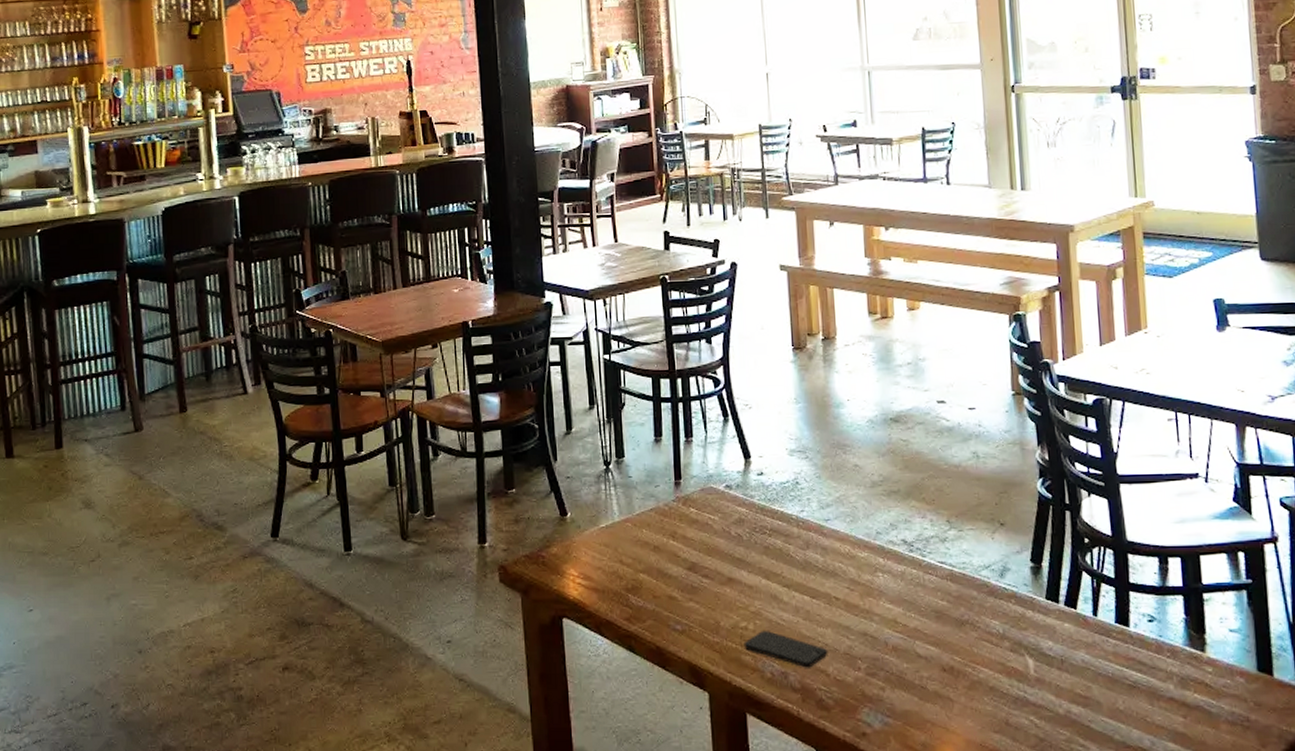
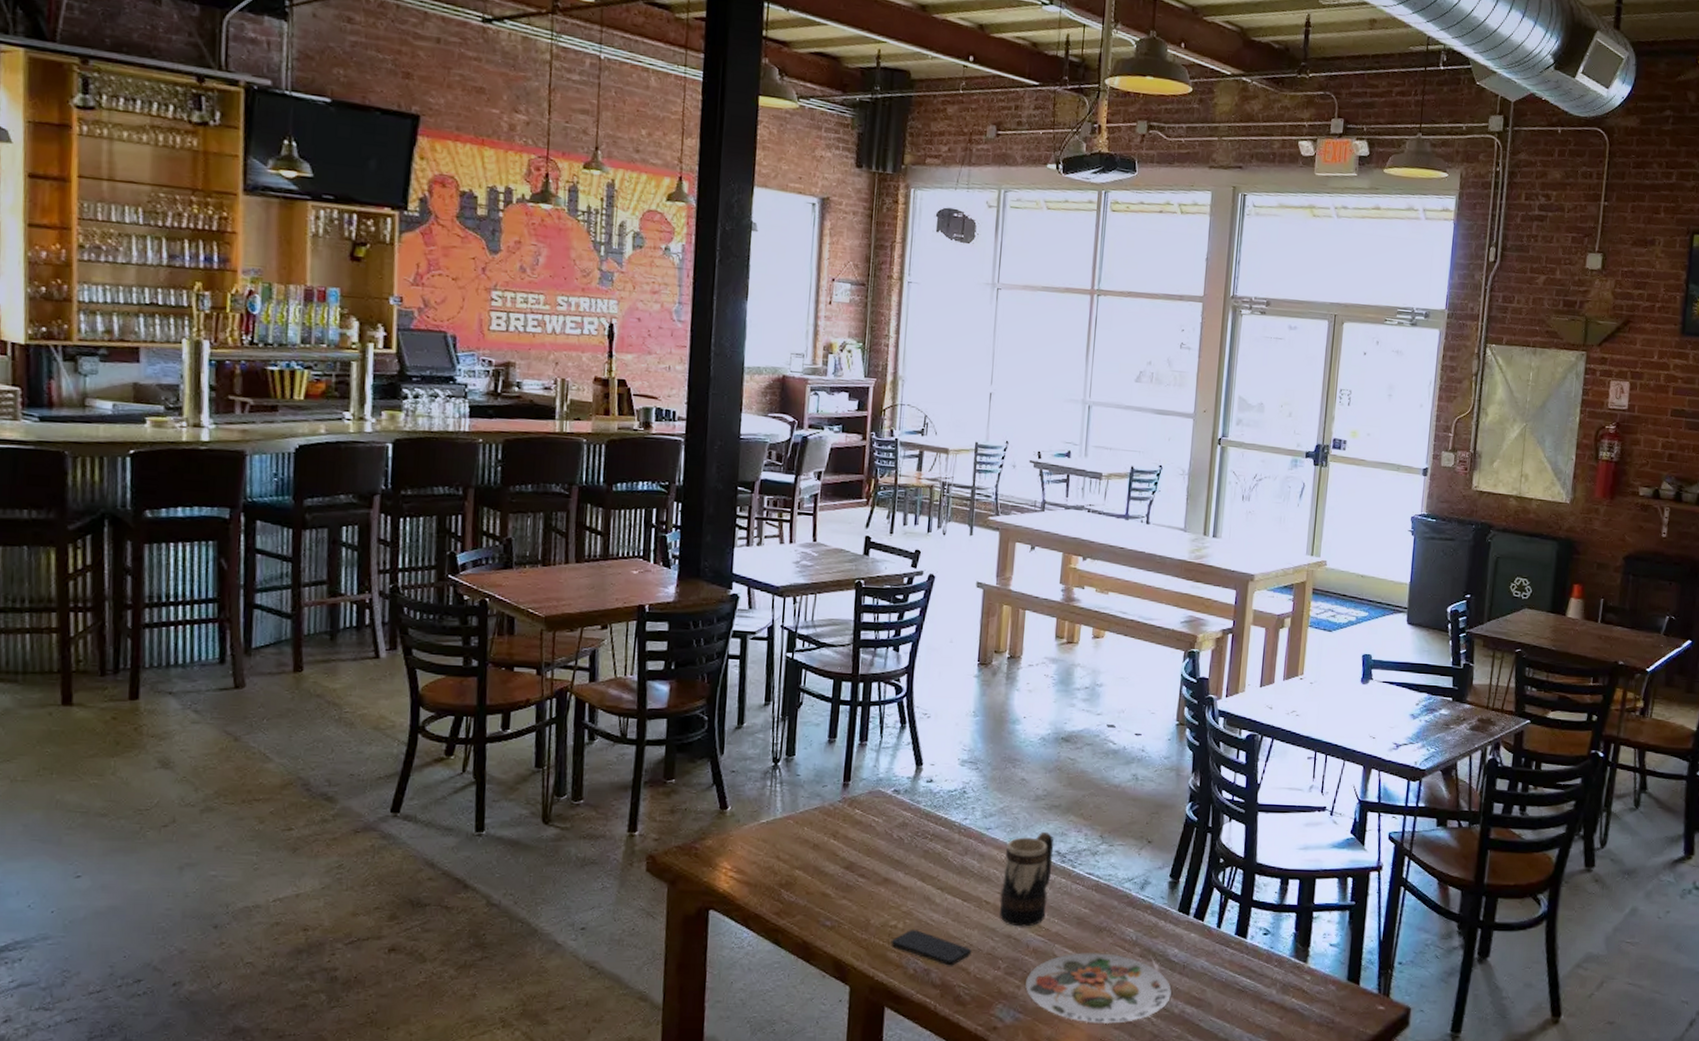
beer mug: none [849,521,901,623] -> present [1000,832,1054,927]
plate: none [890,649,1053,727] -> present [1025,953,1172,1024]

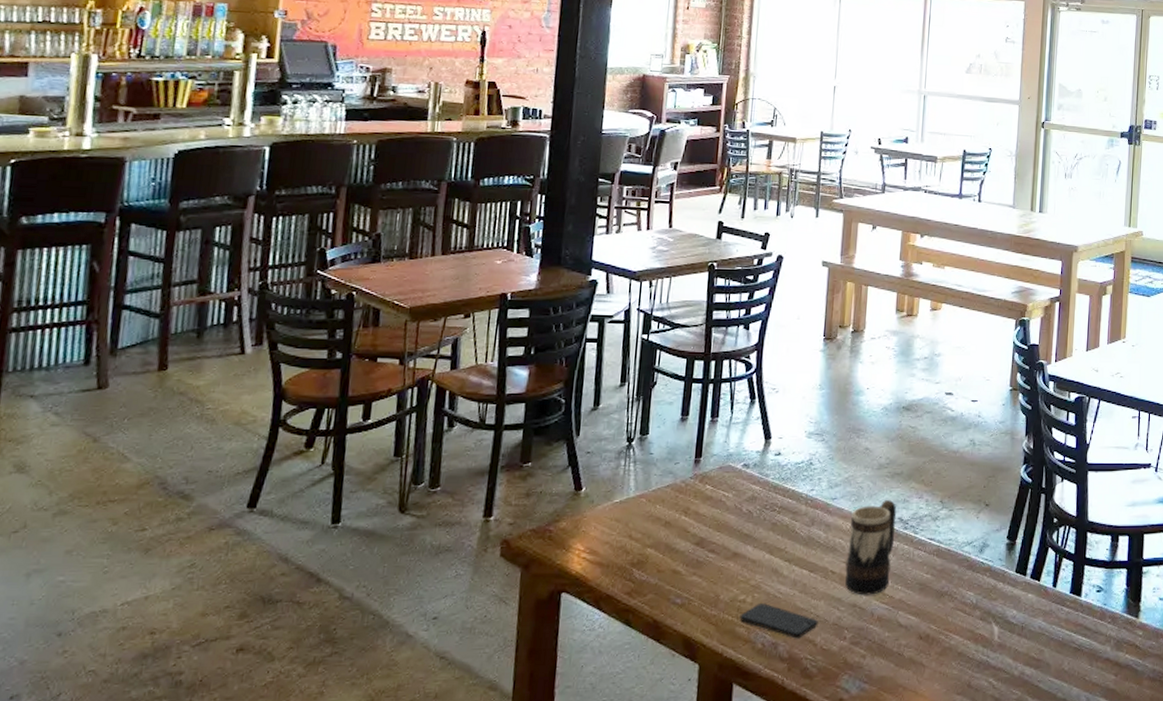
plate: present [1025,953,1172,1024] -> none [870,618,1011,690]

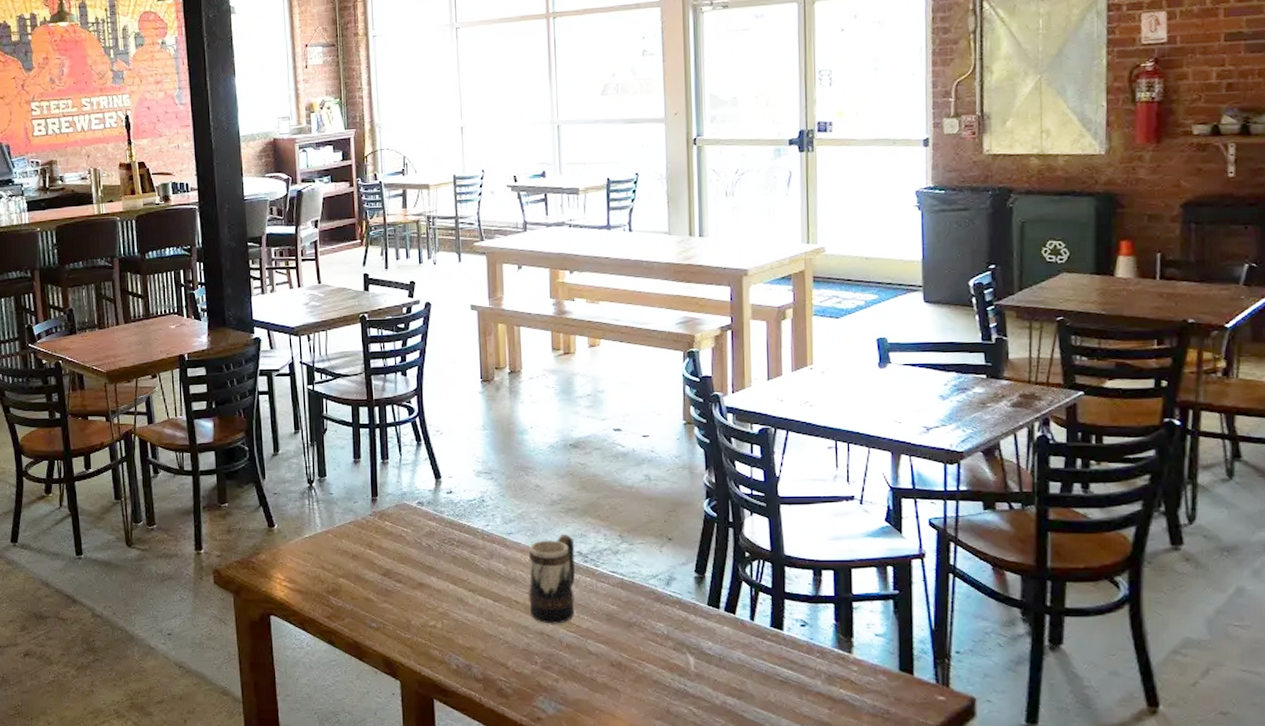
smartphone: present [739,603,819,639] -> none [432,629,508,662]

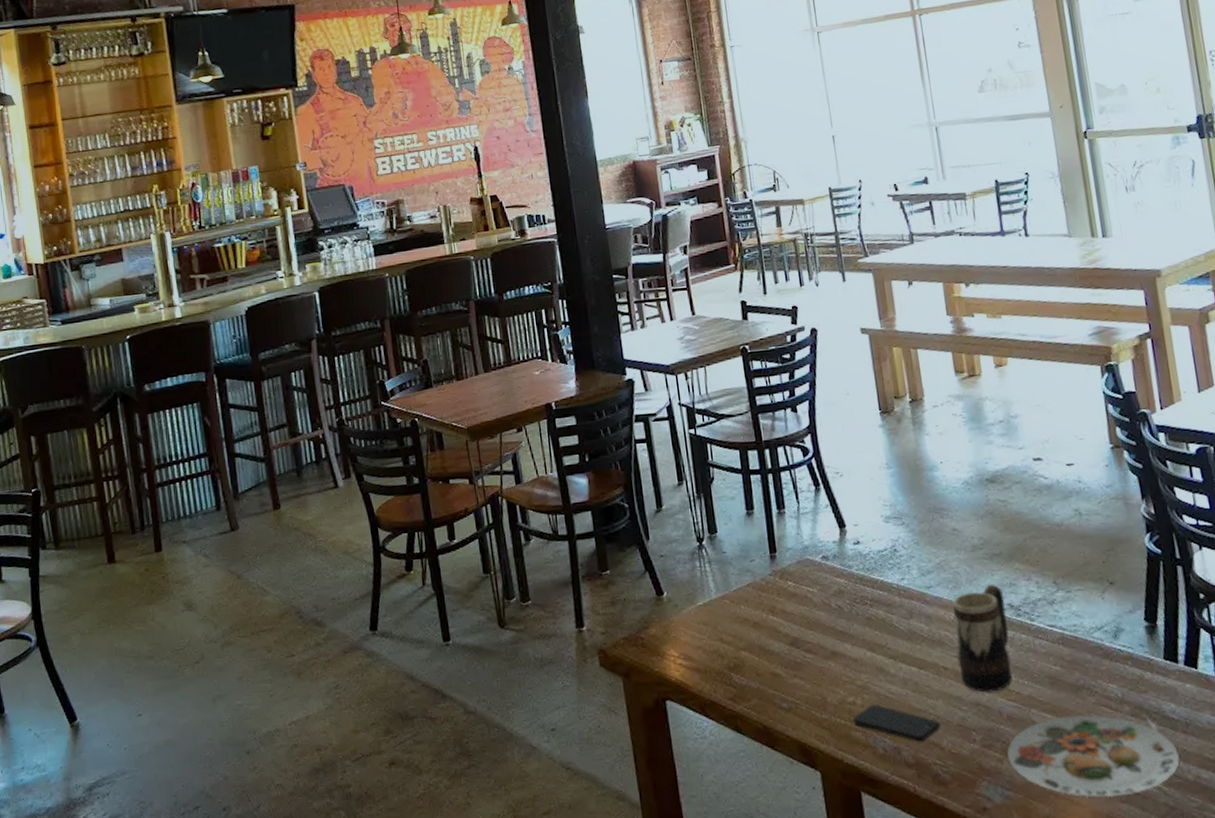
smartphone: none [432,629,508,662] -> present [852,705,941,742]
plate: none [563,647,710,714] -> present [1007,715,1180,798]

